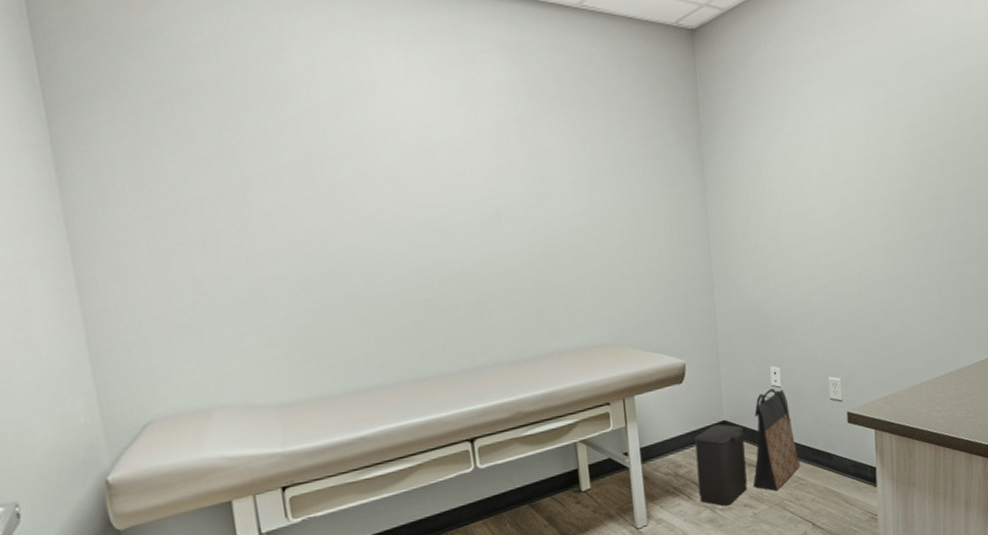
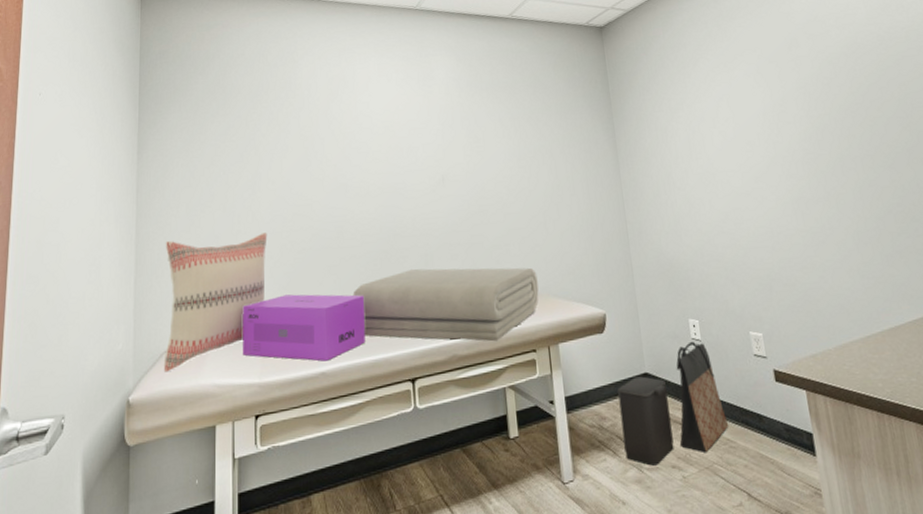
pillow: none [123,278,277,447] -> present [163,232,267,373]
box: none [248,350,412,425] -> present [242,294,365,361]
towel: none [391,316,614,397] -> present [353,267,539,342]

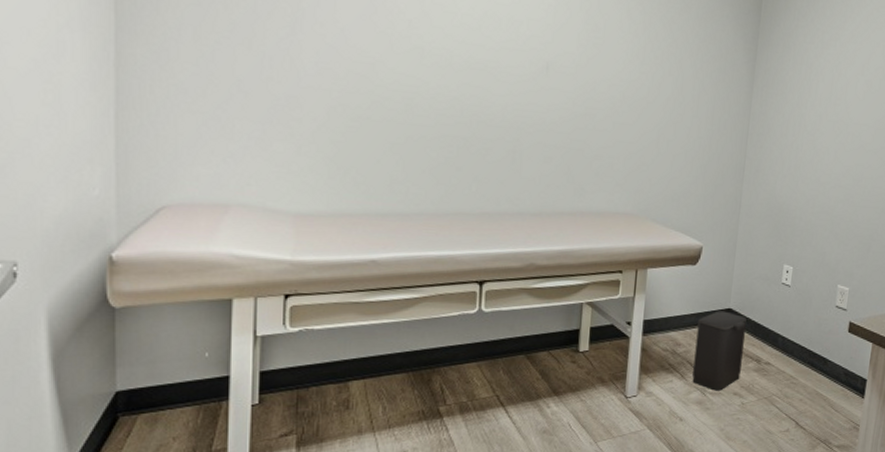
pillow: present [163,232,267,373] -> none [160,72,310,232]
box: present [242,294,365,361] -> none [271,166,433,249]
towel: present [353,267,539,342] -> none [418,164,638,257]
bag: present [676,341,729,453] -> none [745,285,796,386]

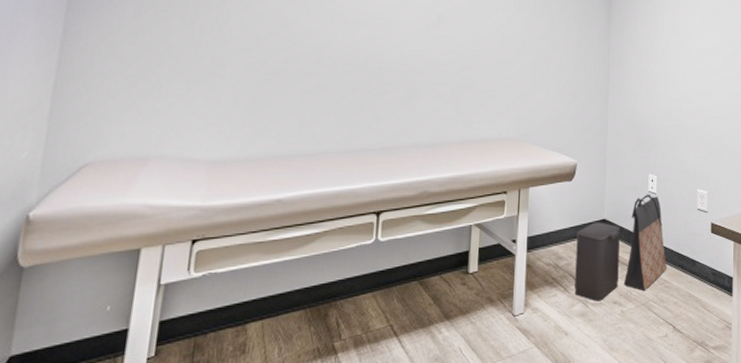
bag: none [745,285,796,386] -> present [623,194,668,292]

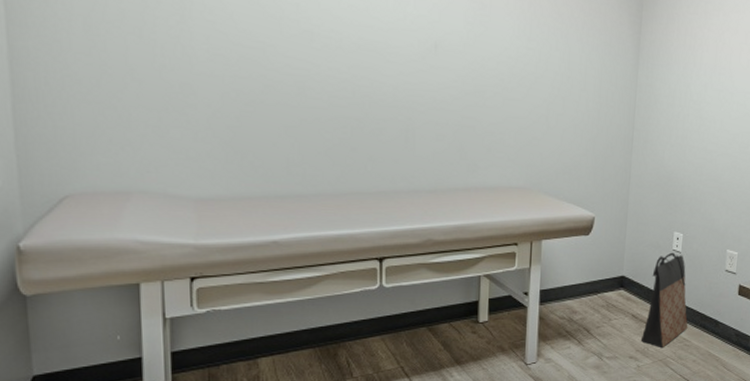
pedal bin: present [574,222,620,301] -> none [589,278,640,355]

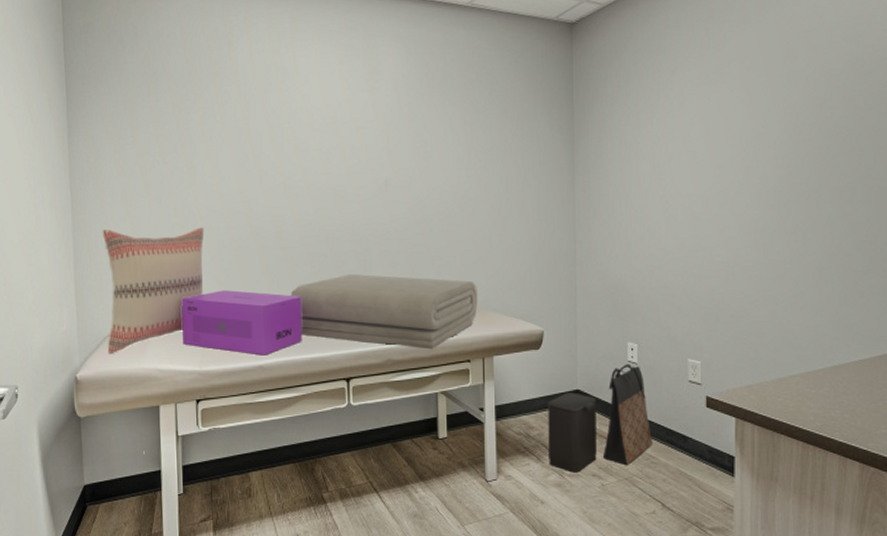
pillow: none [54,63,204,221] -> present [102,227,204,355]
box: none [171,151,329,230] -> present [181,290,302,356]
towel: none [314,144,530,231] -> present [290,274,478,350]
pedal bin: none [589,278,640,355] -> present [547,392,597,473]

